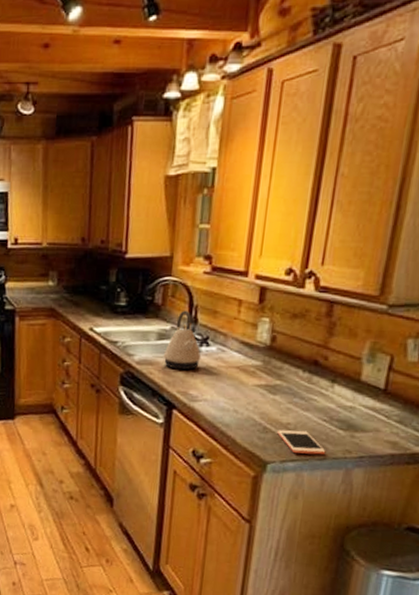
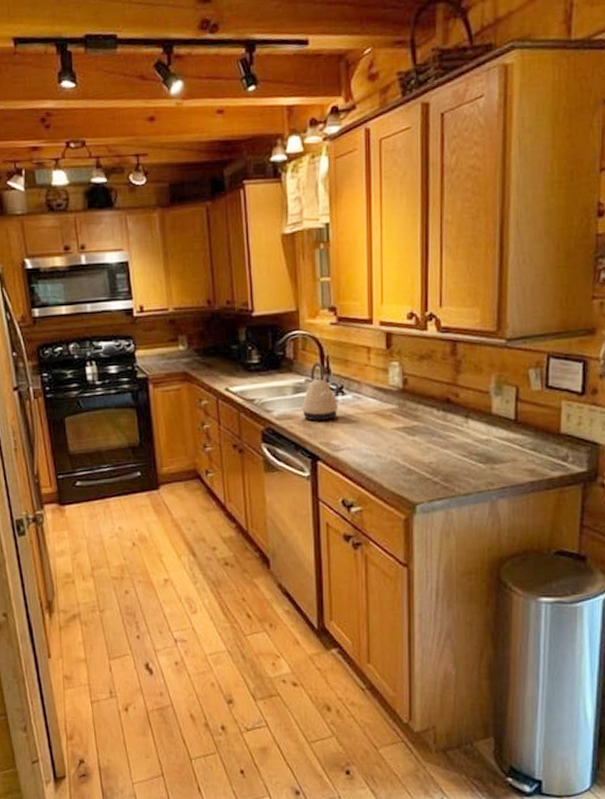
cell phone: present [277,429,326,455] -> none [421,468,470,491]

